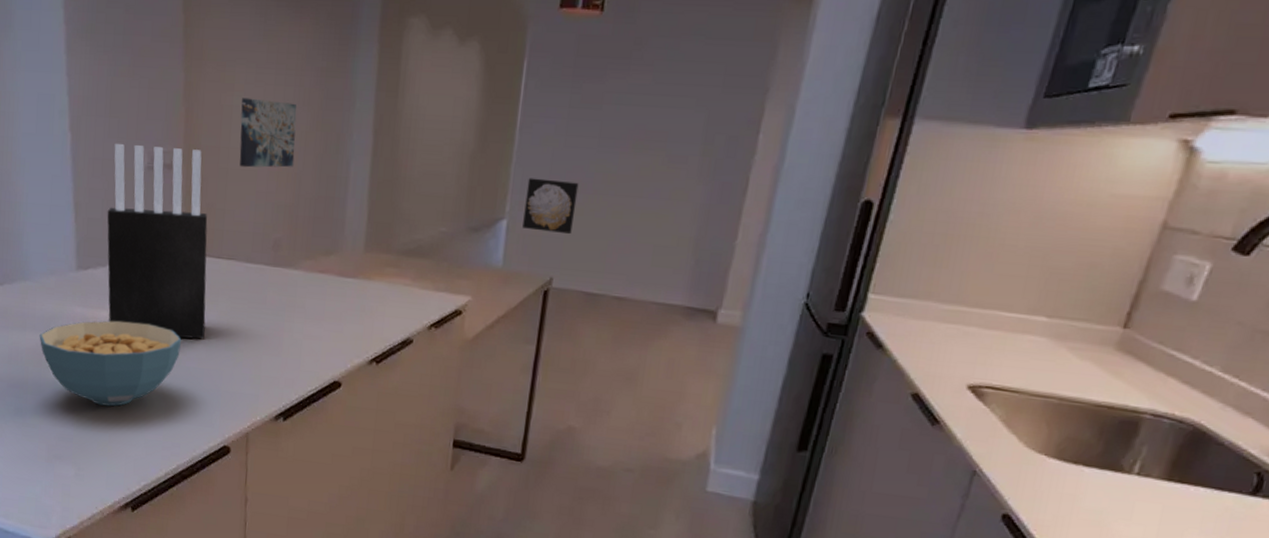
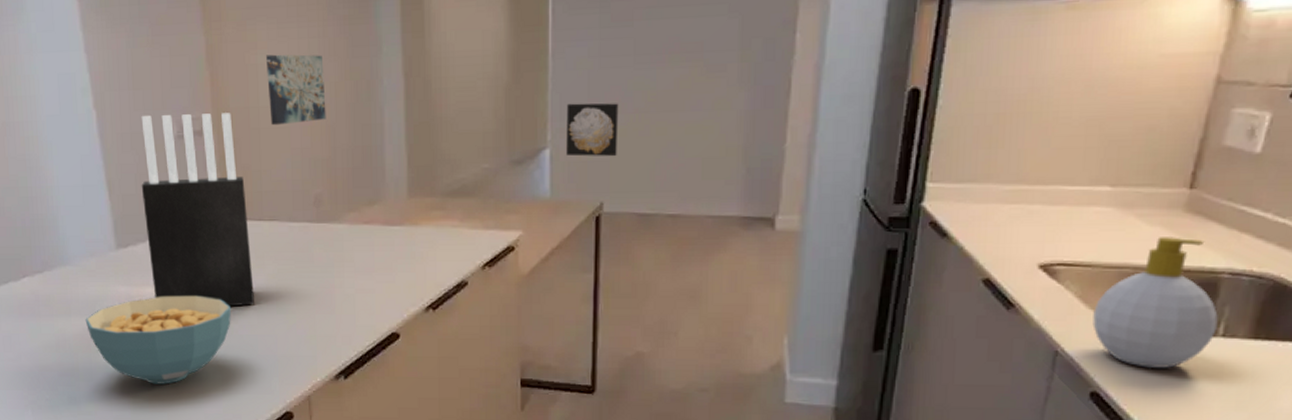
soap bottle: none [1012,371,1136,500] -> present [1092,237,1218,368]

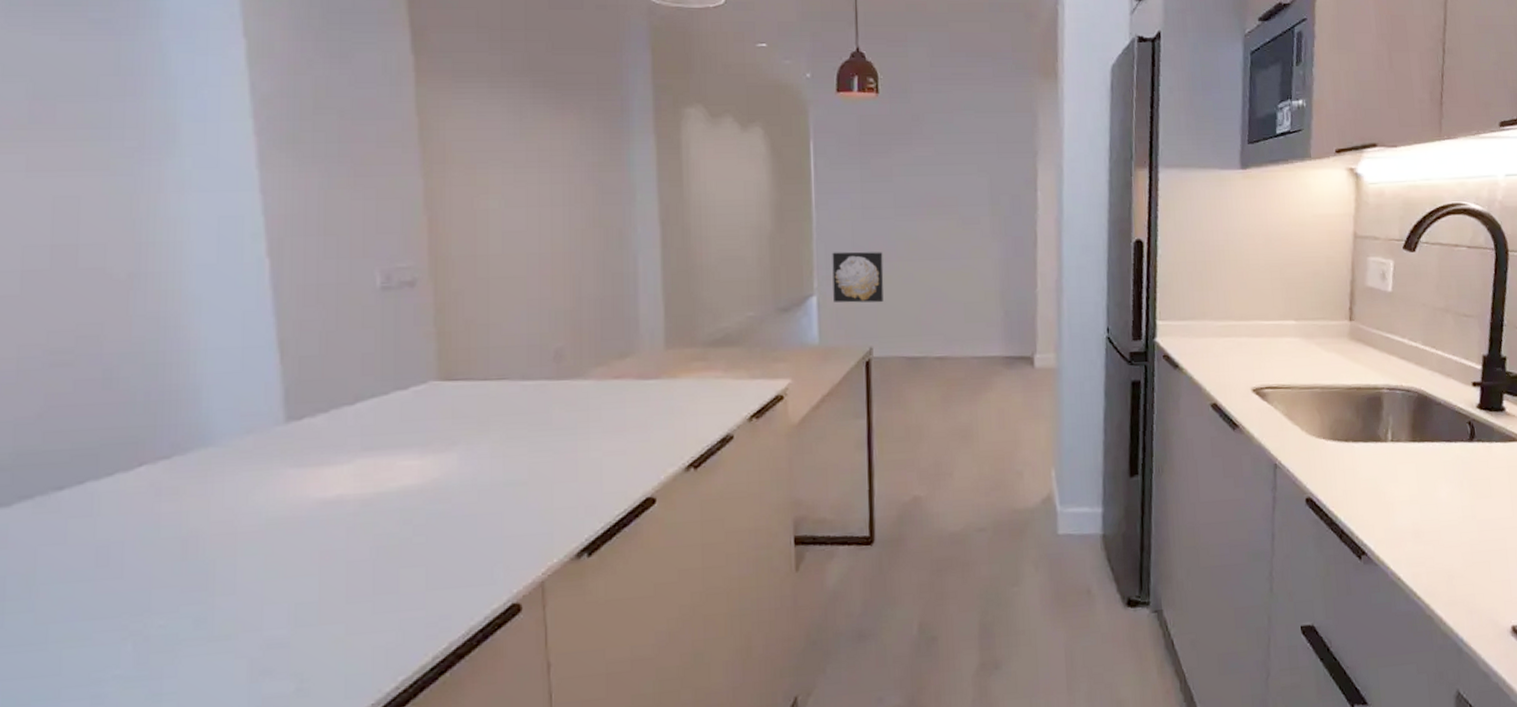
cereal bowl: present [85,295,232,384] -> none [231,472,444,589]
knife block: present [141,113,254,307] -> none [327,261,474,483]
wall art: present [266,54,326,126] -> none [500,200,571,275]
soap bottle: present [1092,237,1218,368] -> none [1298,360,1387,473]

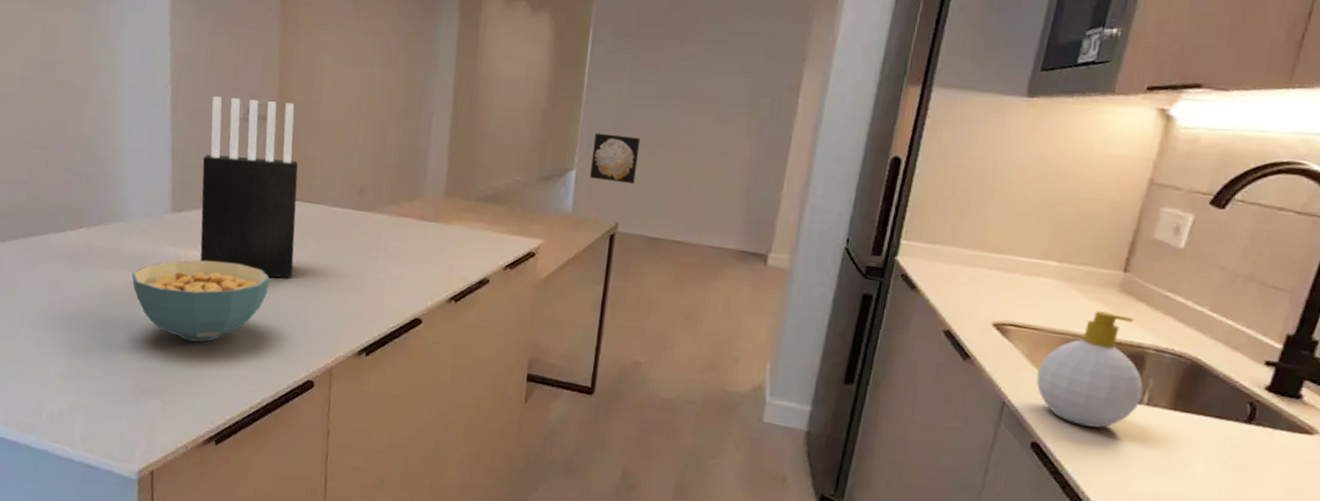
cereal bowl: none [231,472,444,589] -> present [132,260,270,342]
knife block: none [327,261,474,483] -> present [200,96,298,278]
soap bottle: none [1298,360,1387,473] -> present [1036,311,1144,428]

